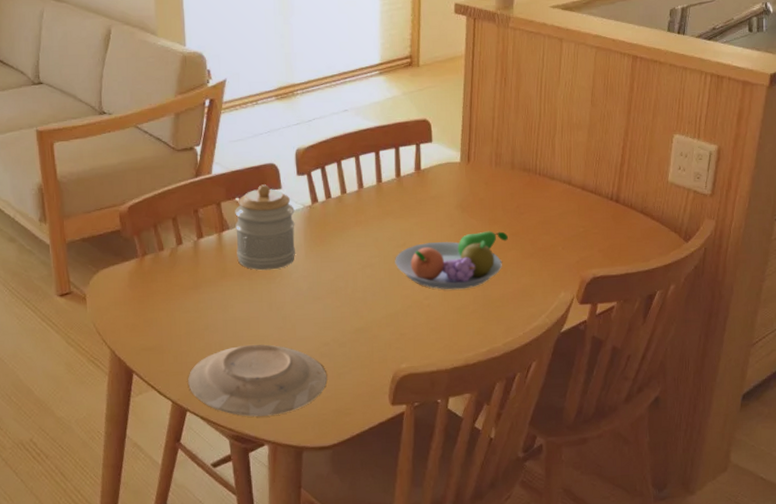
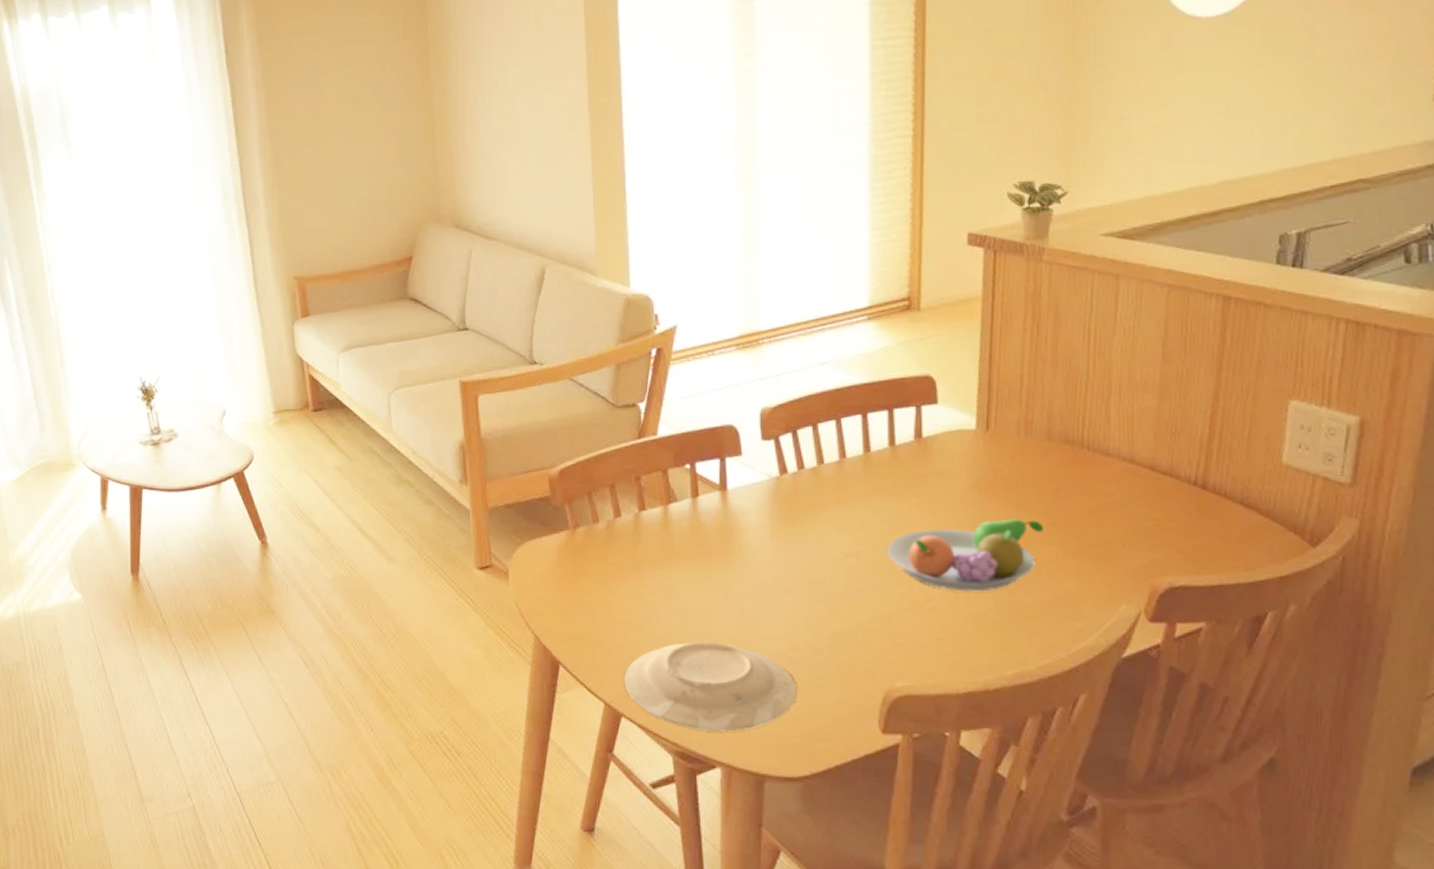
jar: present [235,184,295,271] -> none [684,450,759,553]

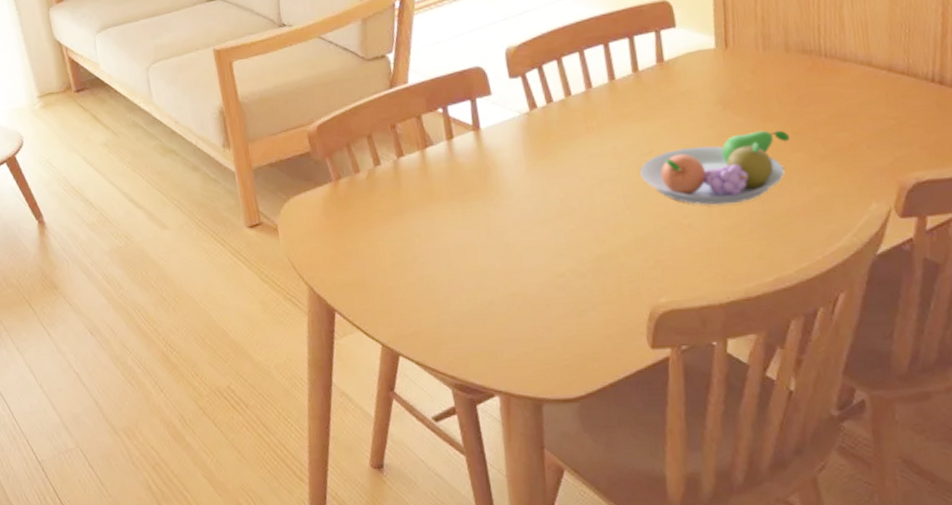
plate: present [624,642,798,732] -> none [398,277,566,362]

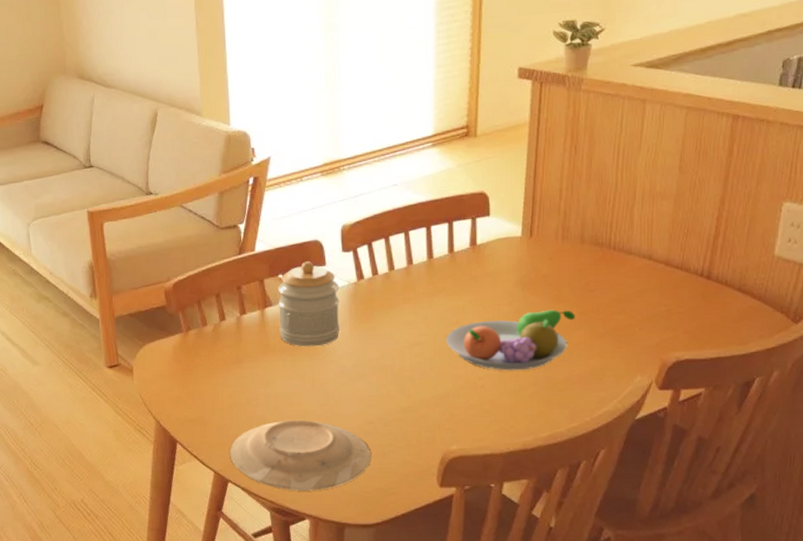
plate: none [398,277,566,362] -> present [230,419,371,491]
jar: none [438,91,515,191] -> present [278,261,340,347]

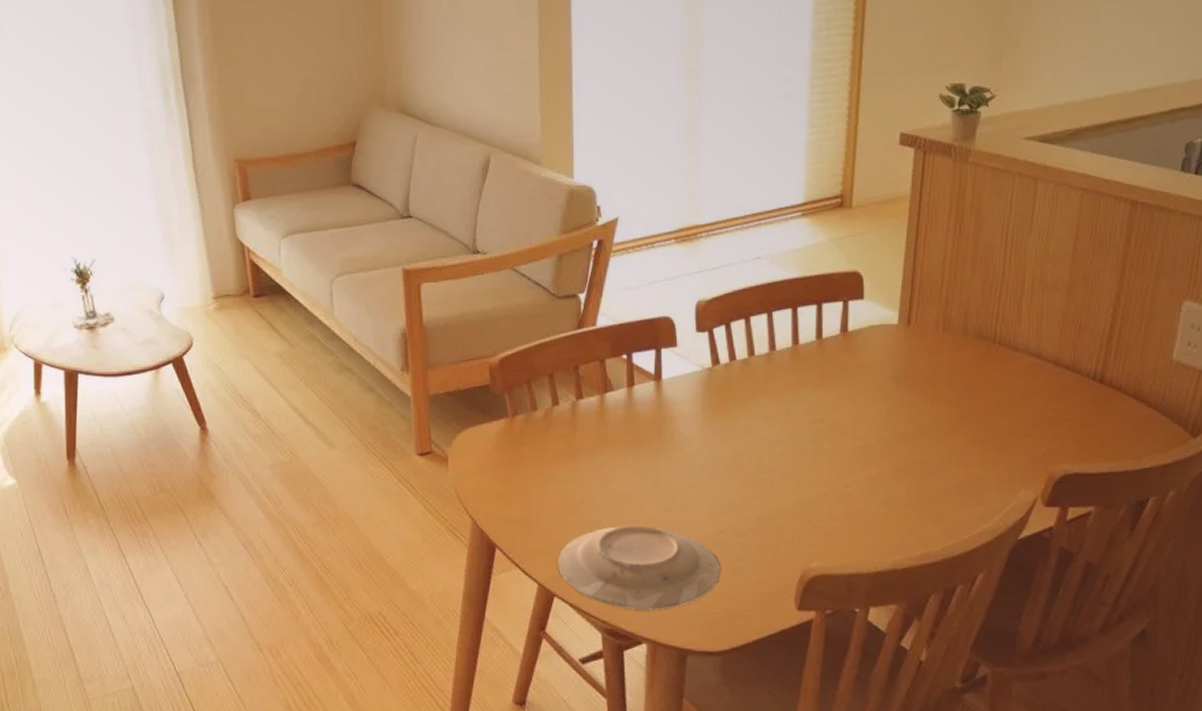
jar: present [278,261,340,347] -> none [621,341,691,441]
fruit bowl: present [446,309,575,371] -> none [810,409,955,478]

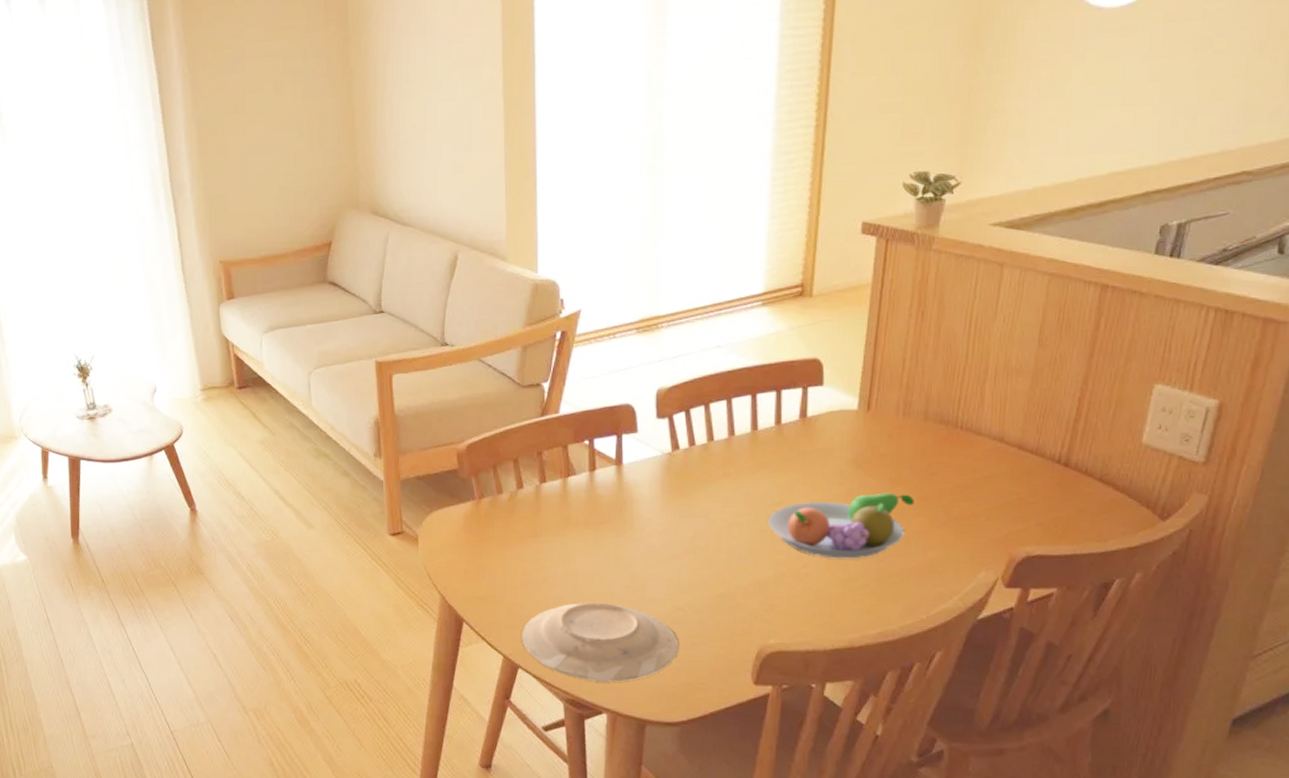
fruit bowl: none [810,409,955,478] -> present [768,492,914,559]

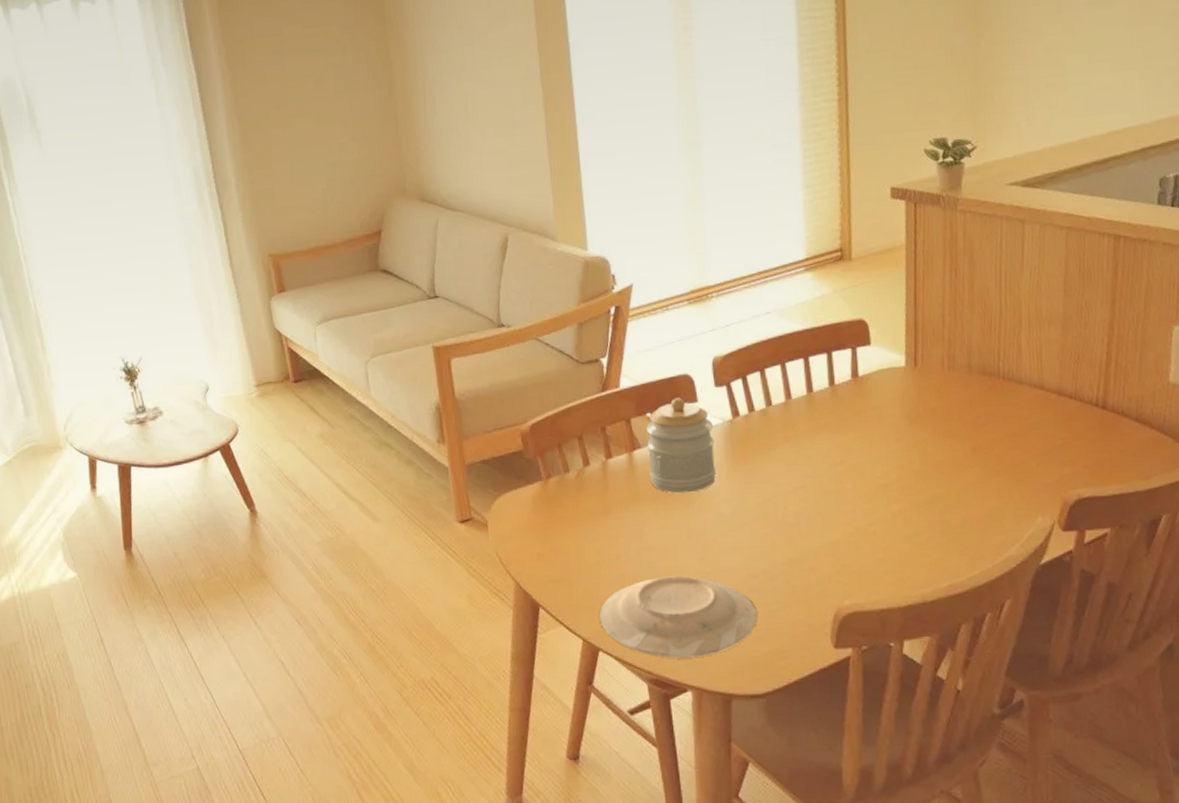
jar: none [583,427,651,522] -> present [646,398,716,494]
fruit bowl: present [768,492,914,559] -> none [832,445,968,515]

